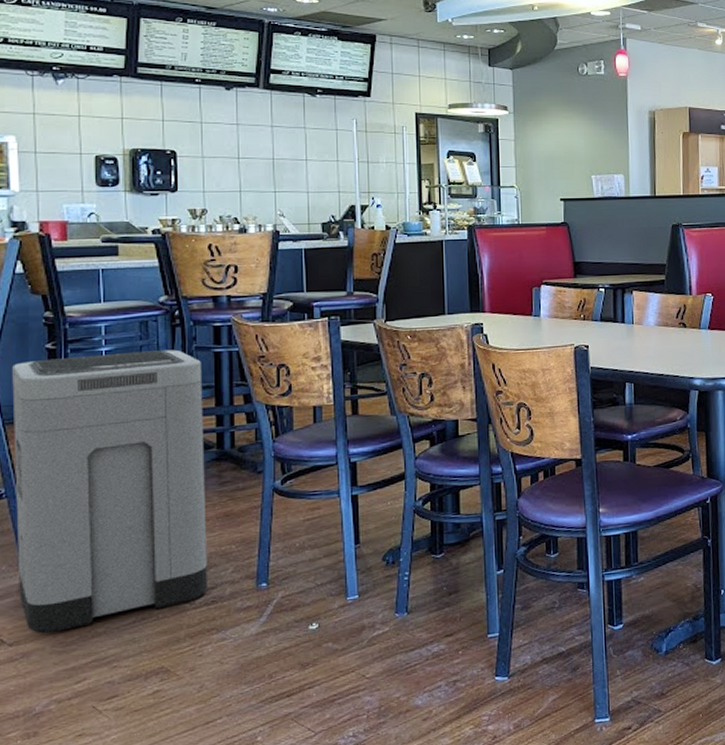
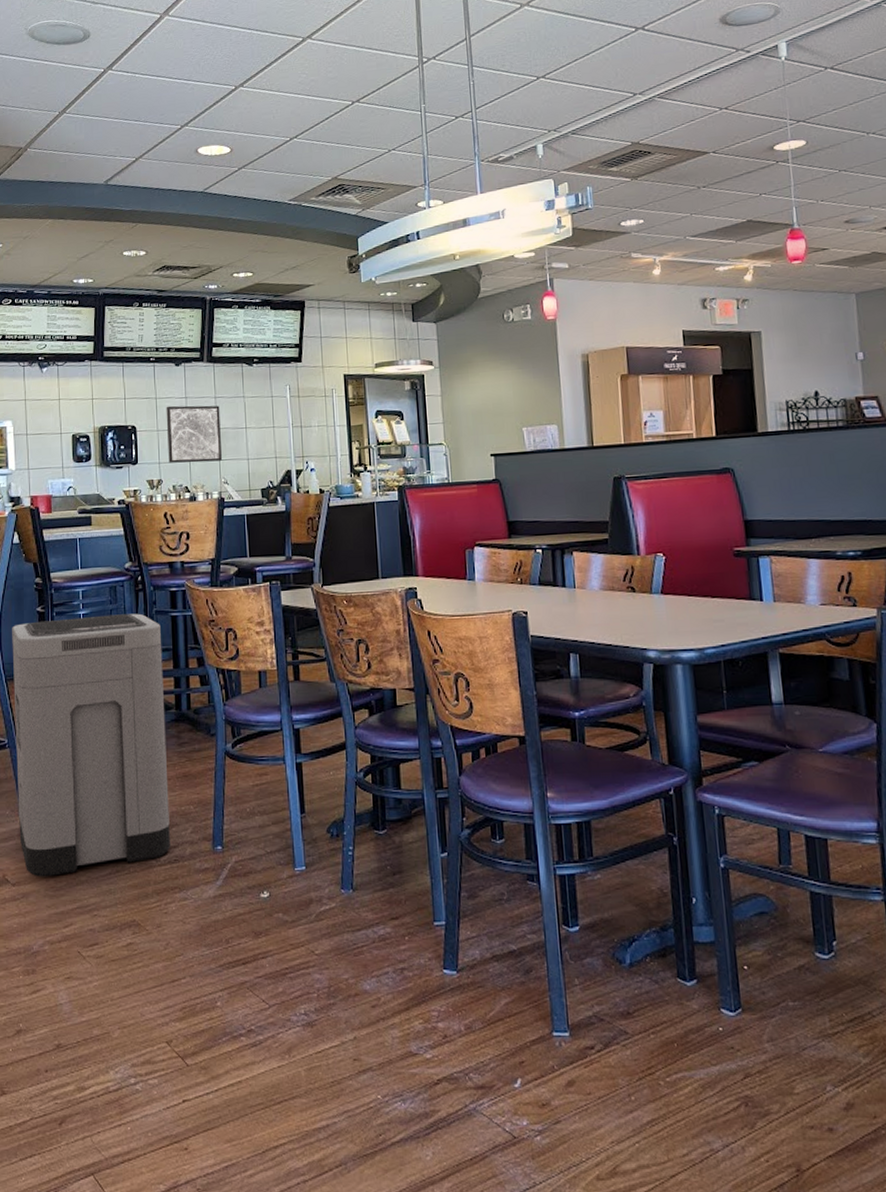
wall art: none [213,132,279,193] -> present [166,405,223,463]

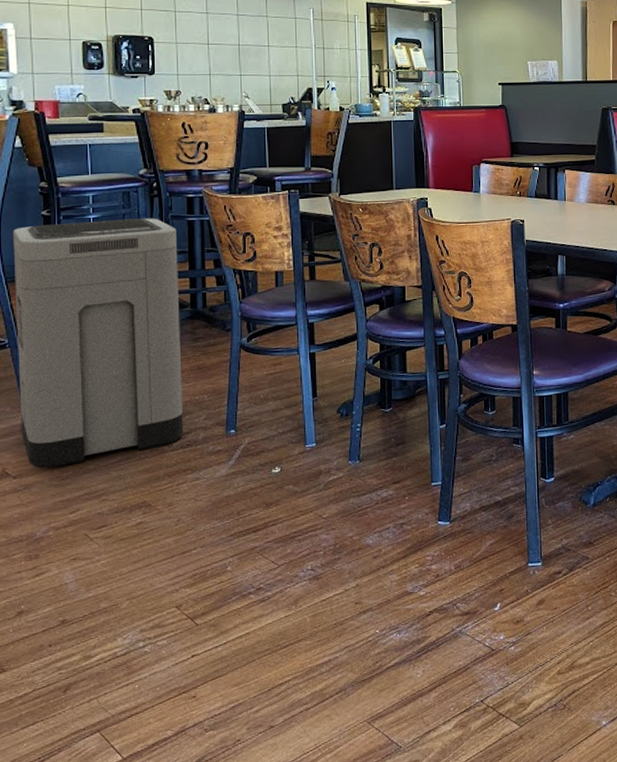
wall art: present [166,405,223,463] -> none [185,20,244,76]

